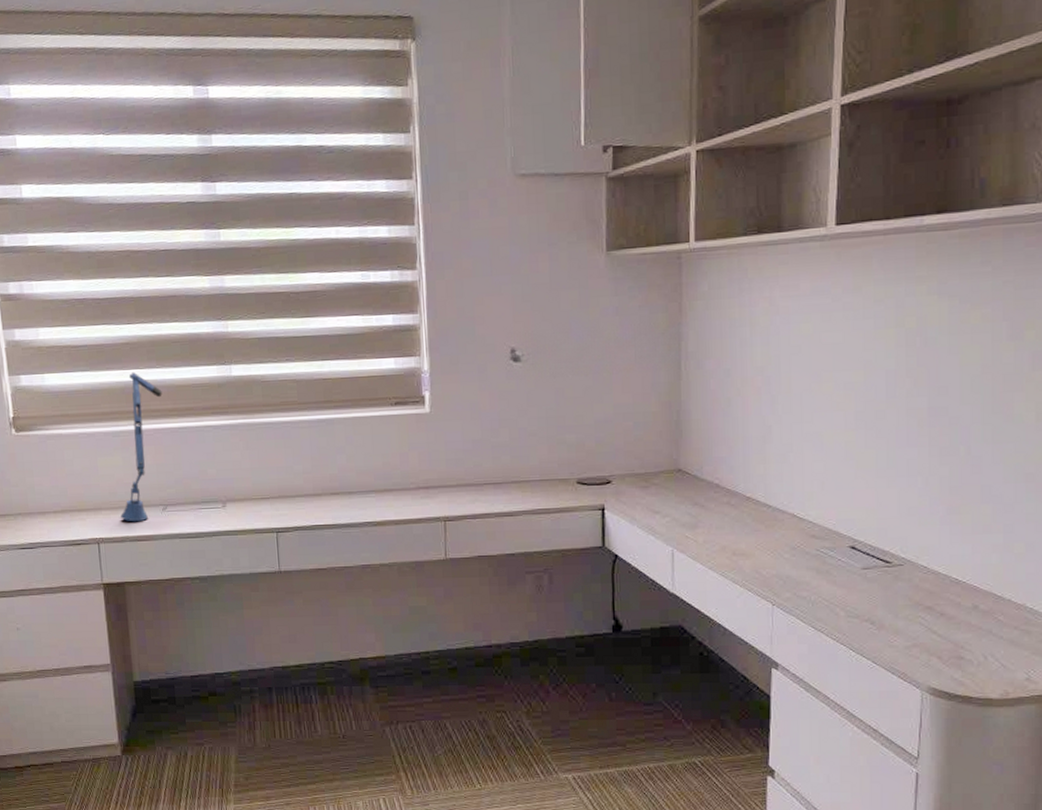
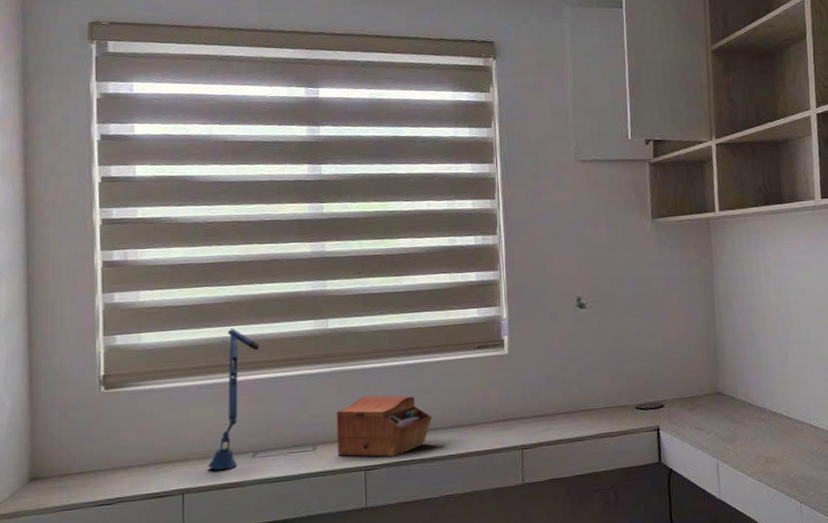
sewing box: none [244,452,346,520] -> present [336,395,432,458]

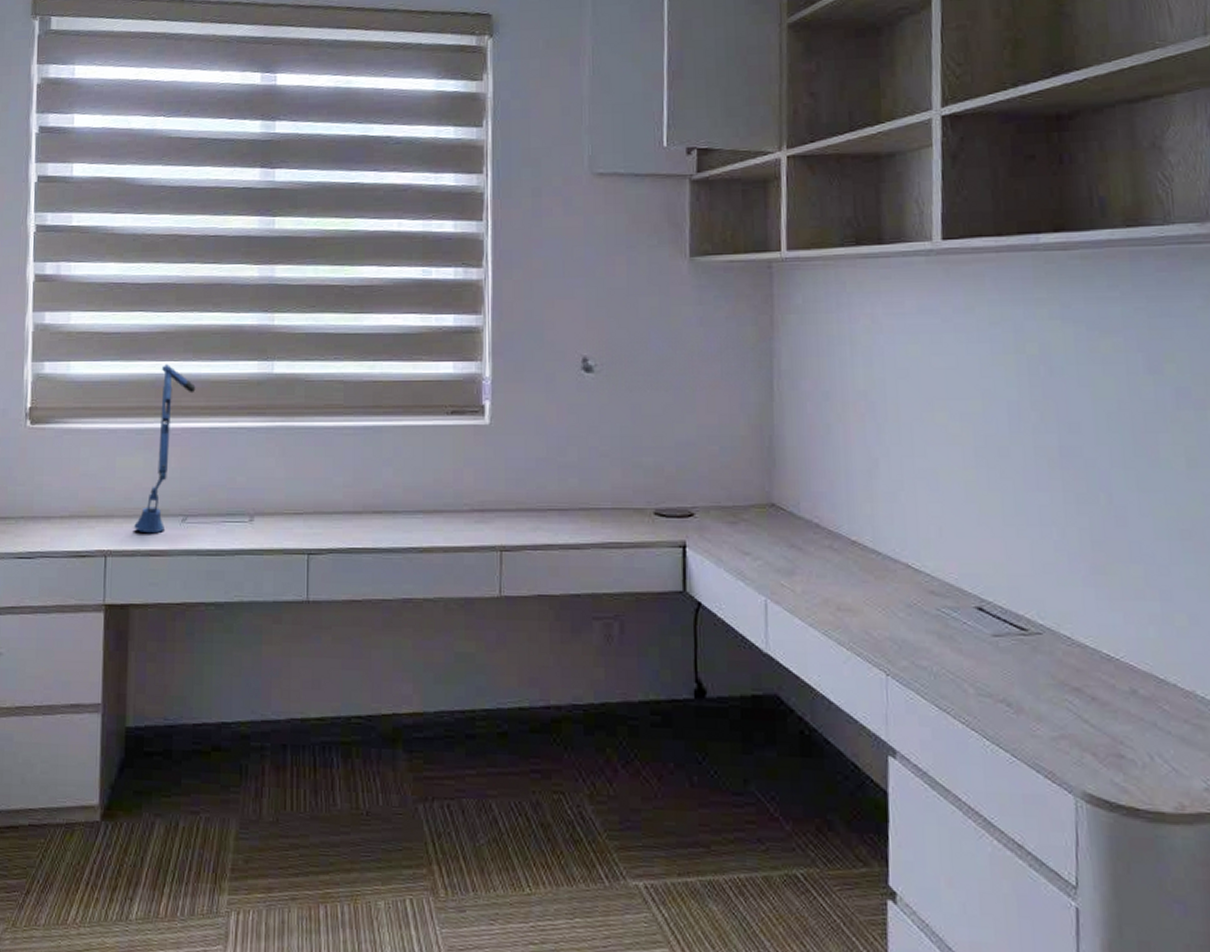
sewing box: present [336,395,432,458] -> none [277,462,391,541]

